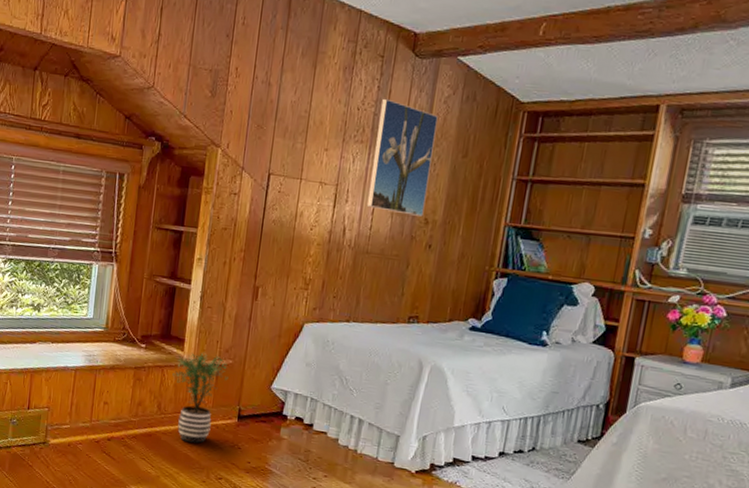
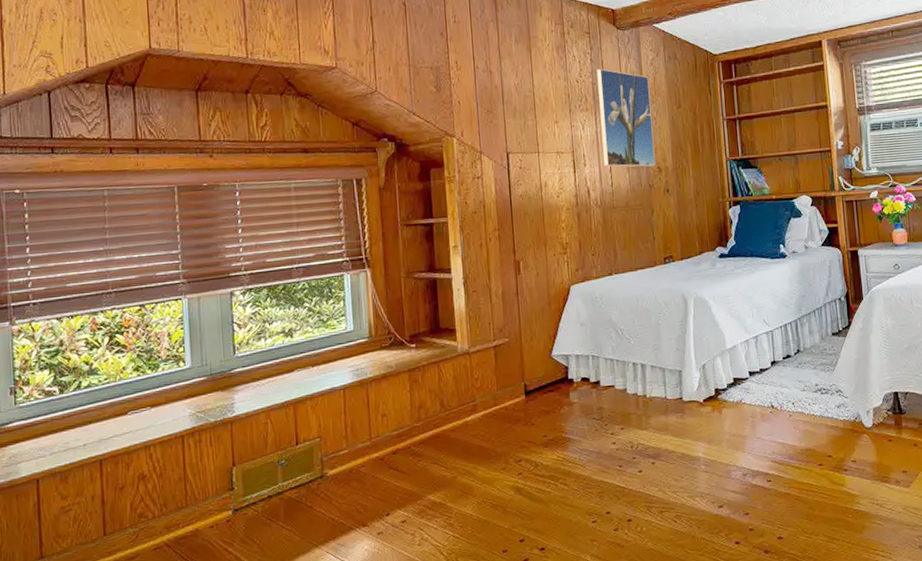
potted plant: present [172,352,229,443] -> none [449,336,508,433]

